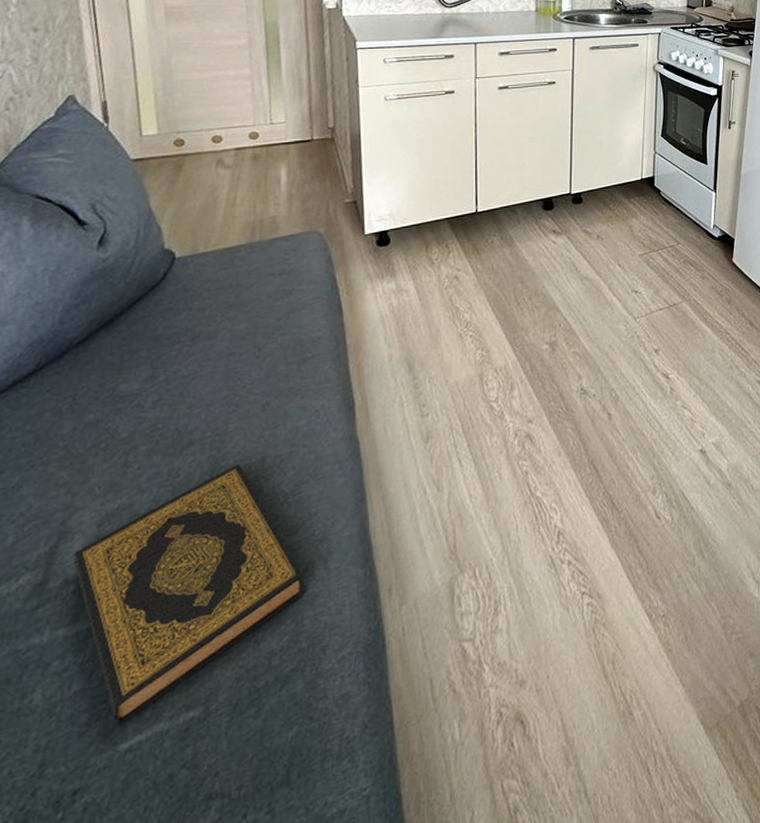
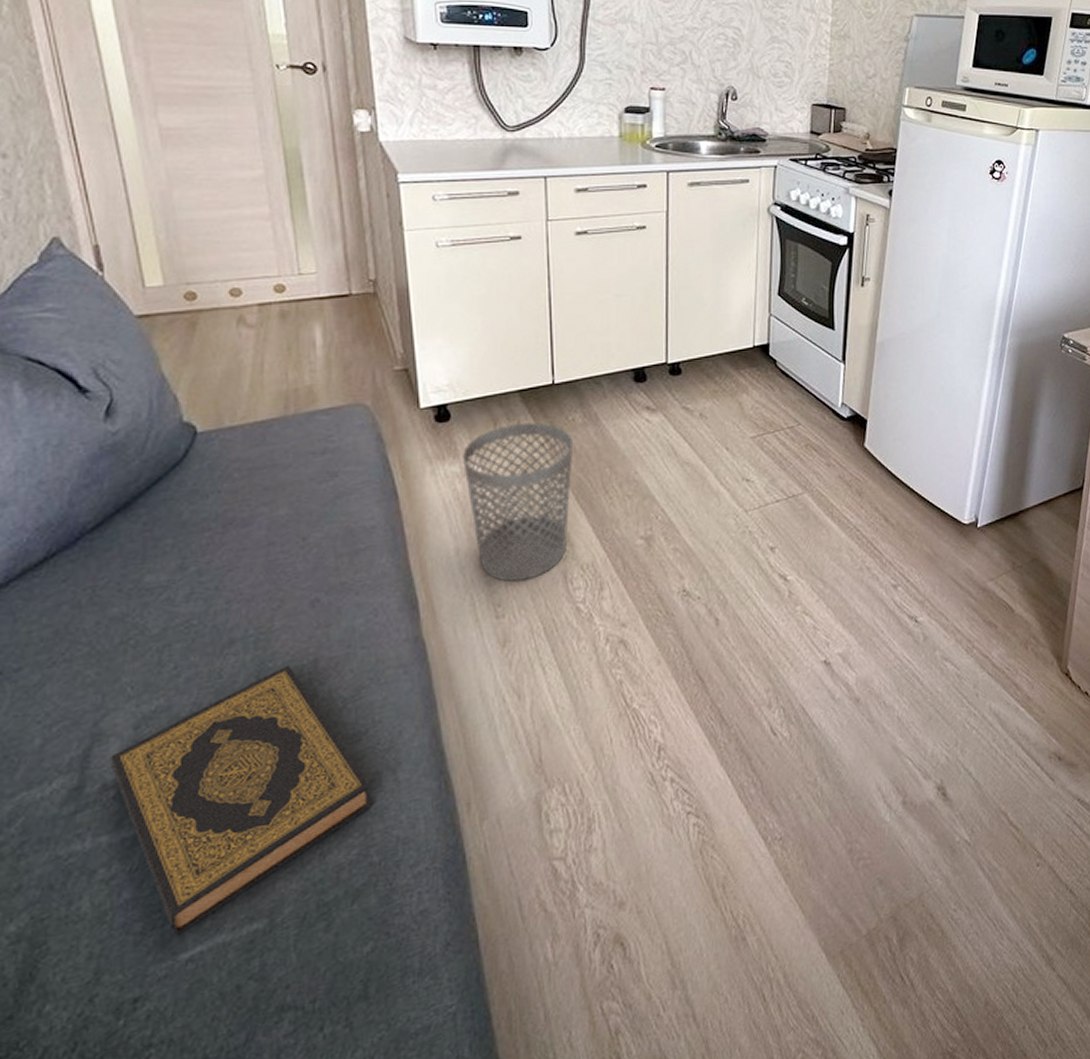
wastebasket: none [397,245,491,384] -> present [461,422,573,581]

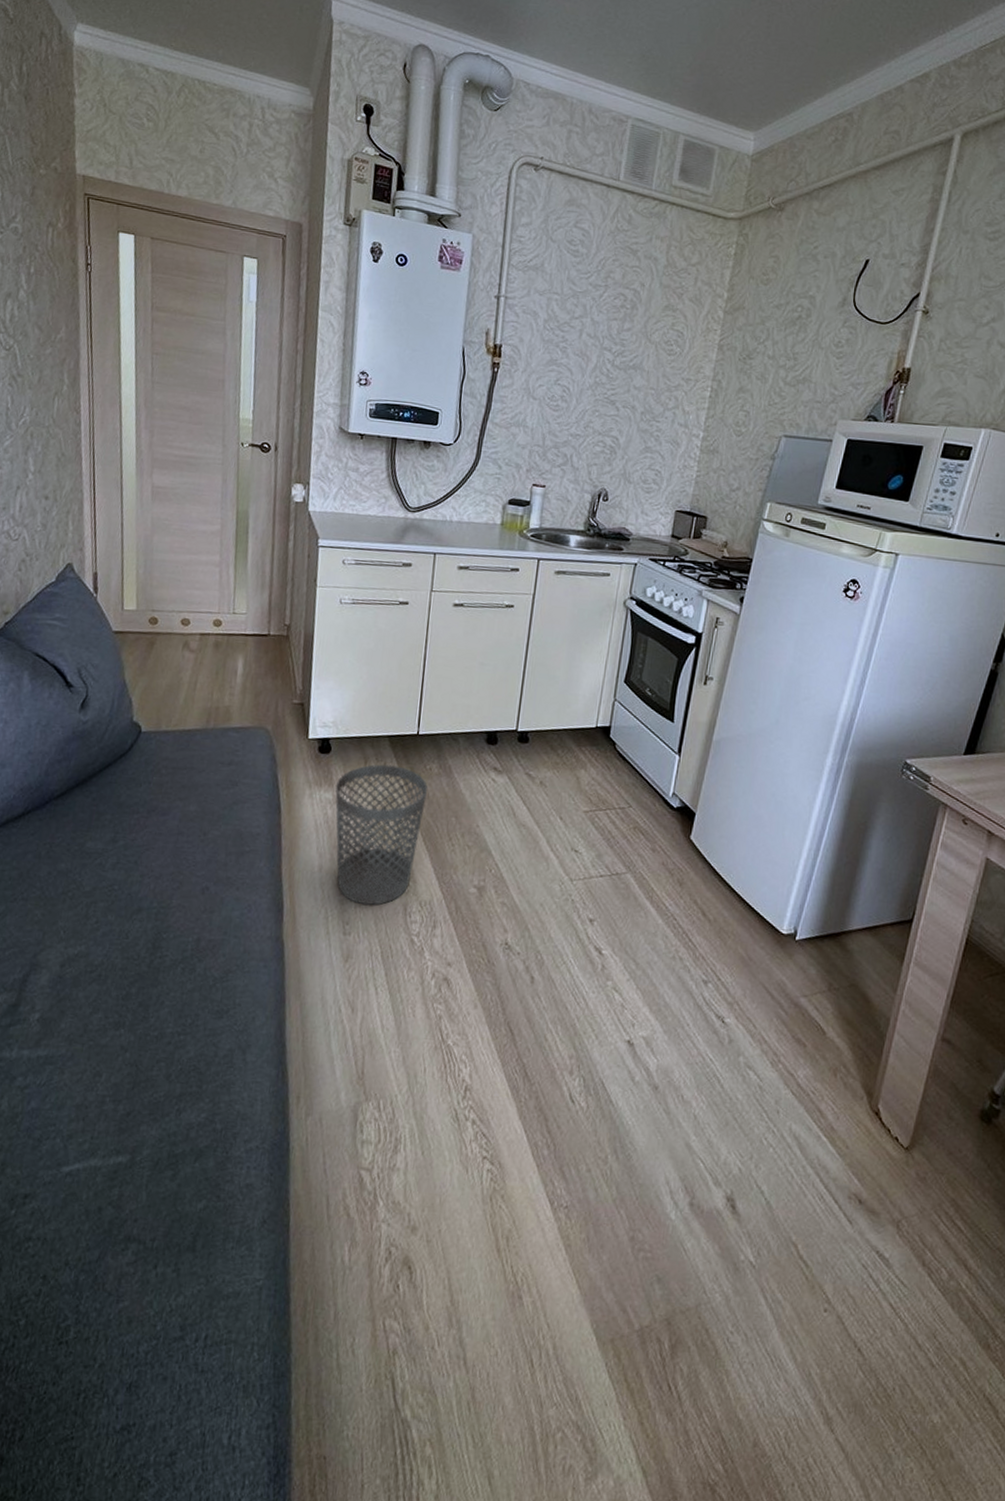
hardback book: present [111,664,374,936] -> none [39,938,224,1150]

